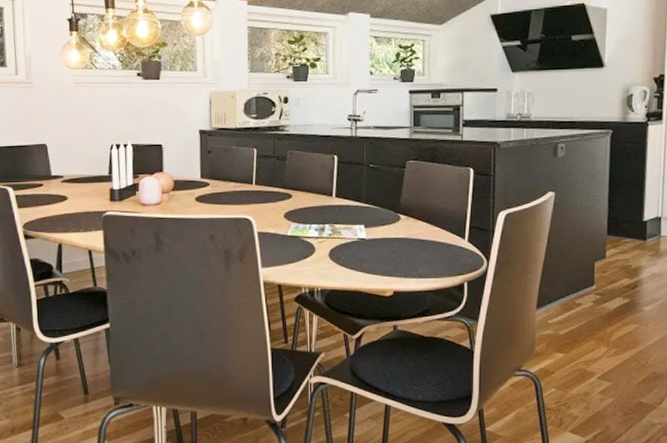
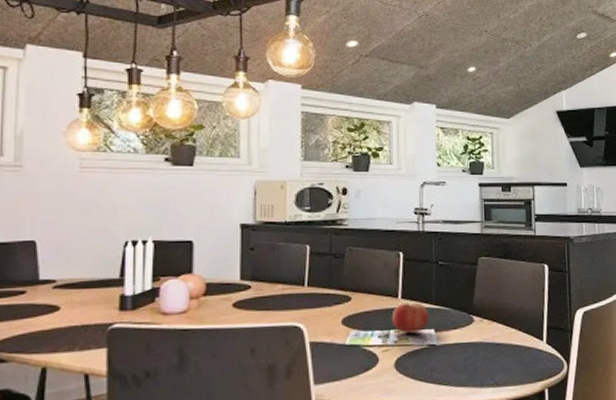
fruit: none [327,201,360,228] -> present [391,302,429,334]

